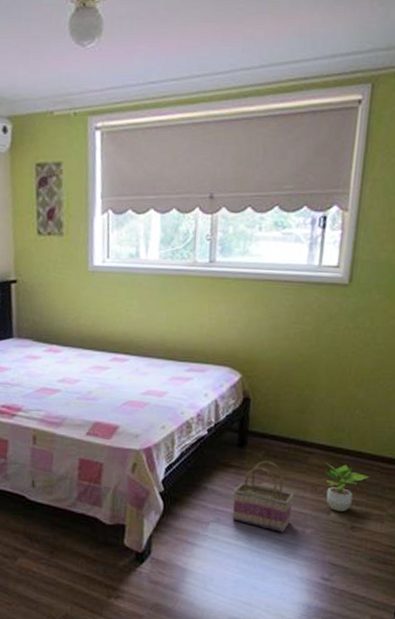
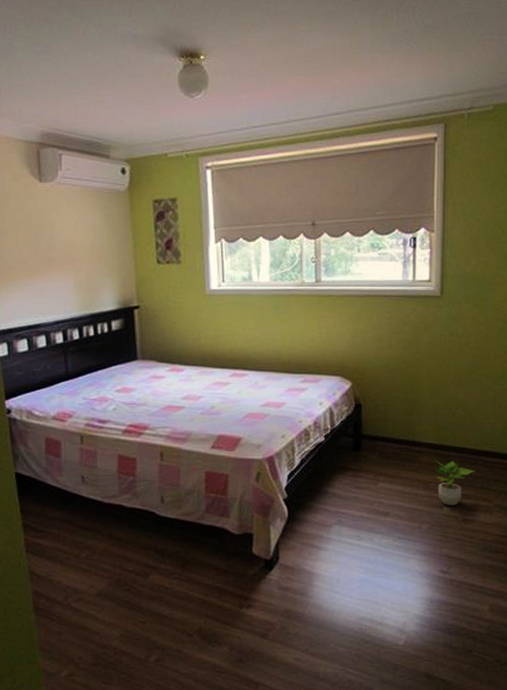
basket: present [232,460,294,532] -> none [353,461,408,529]

